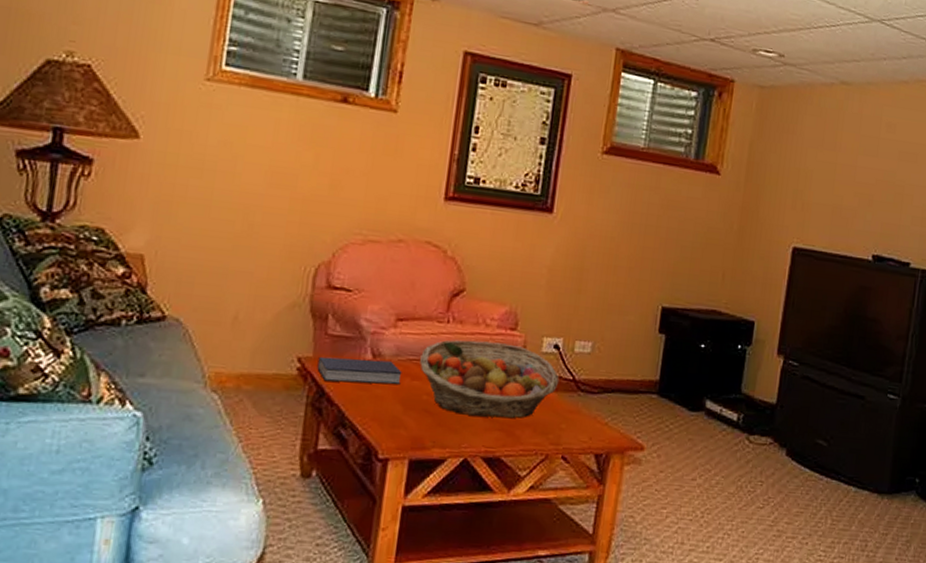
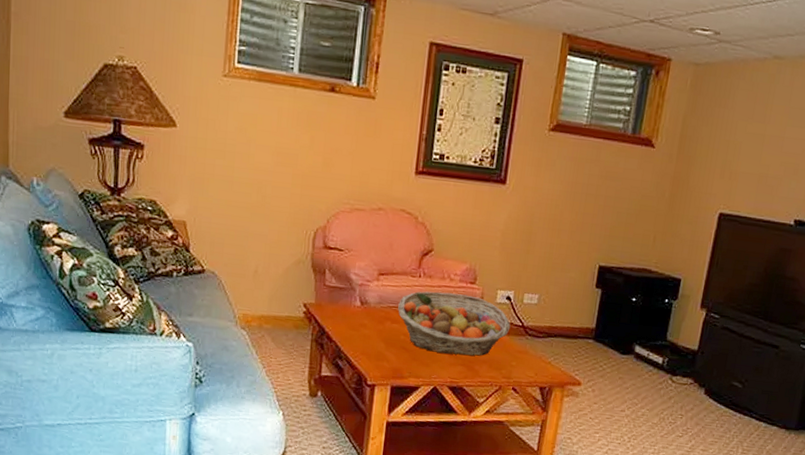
book: present [317,356,402,385] -> none [318,303,384,327]

